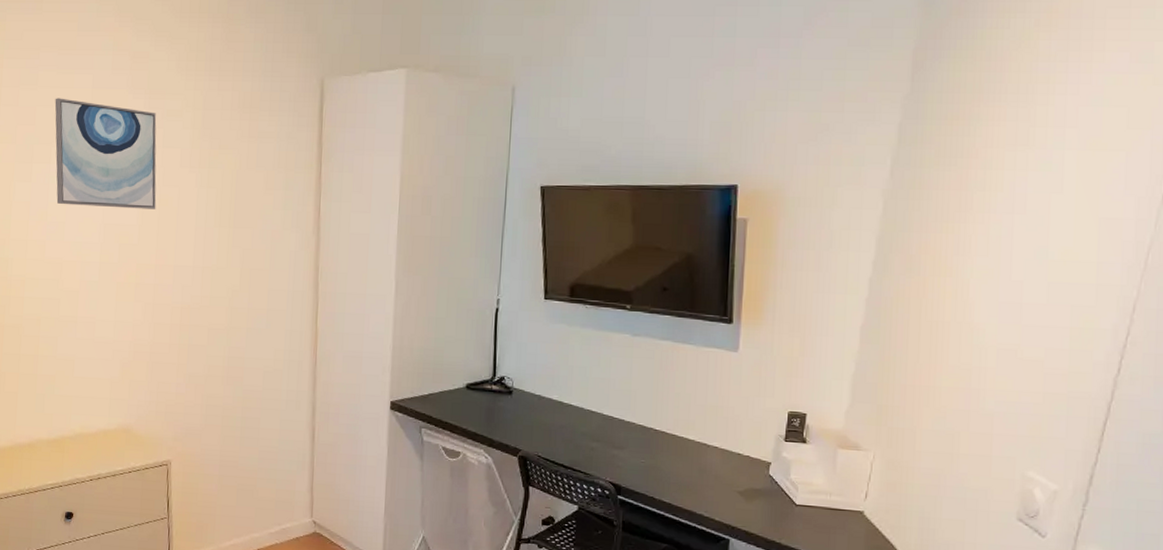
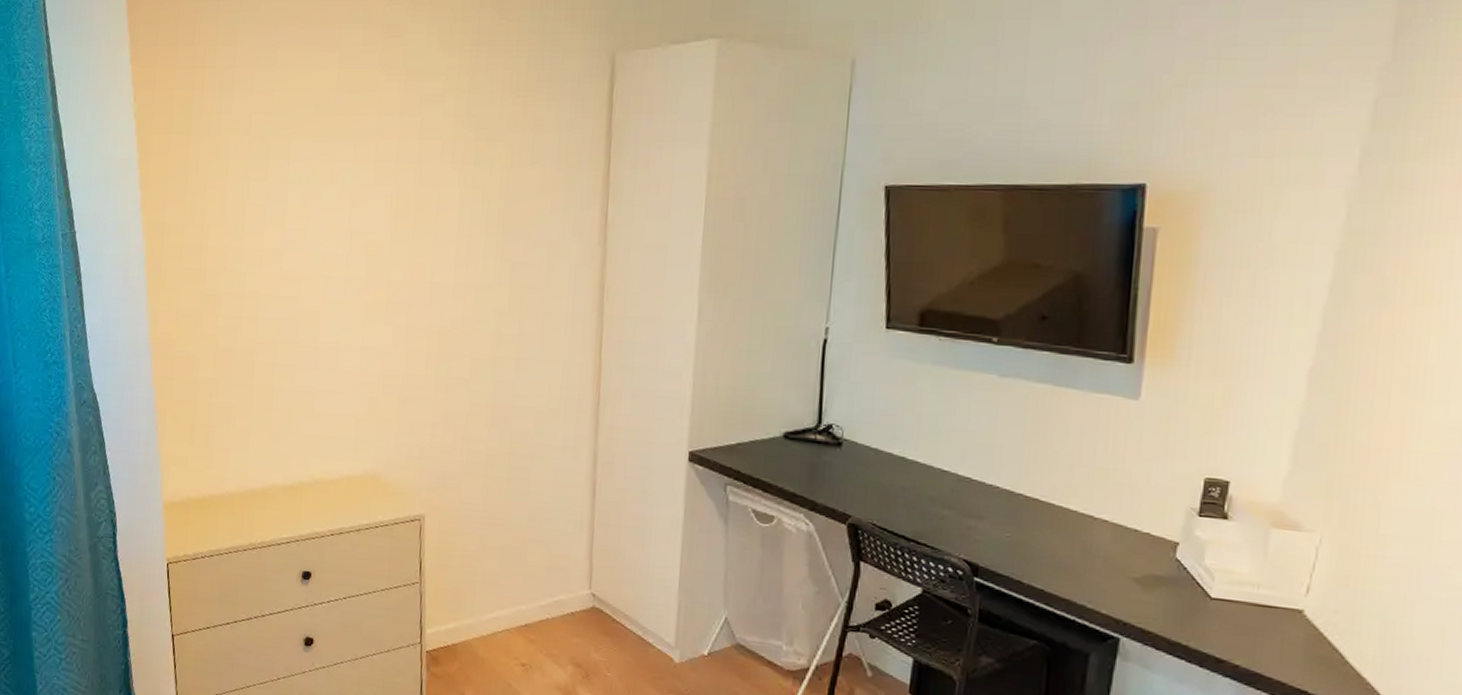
wall art: present [54,98,157,210] -> none [295,80,413,214]

